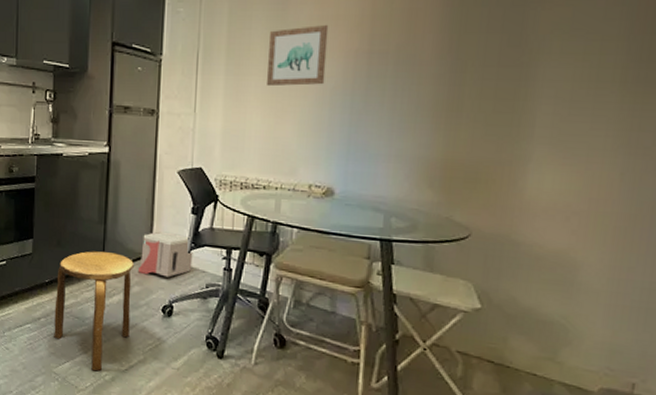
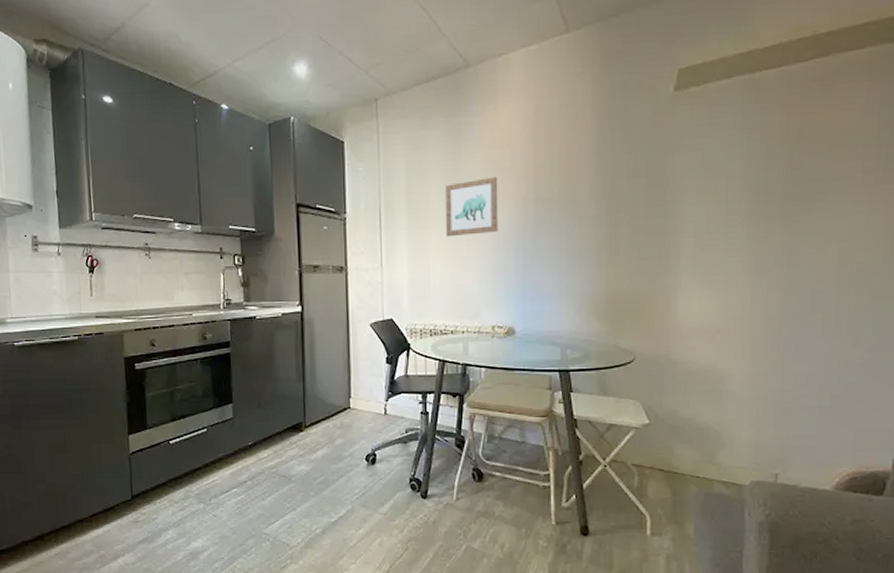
stool: present [54,251,135,371] -> none [260,409,336,527]
architectural model: present [137,231,193,277] -> none [339,383,391,427]

